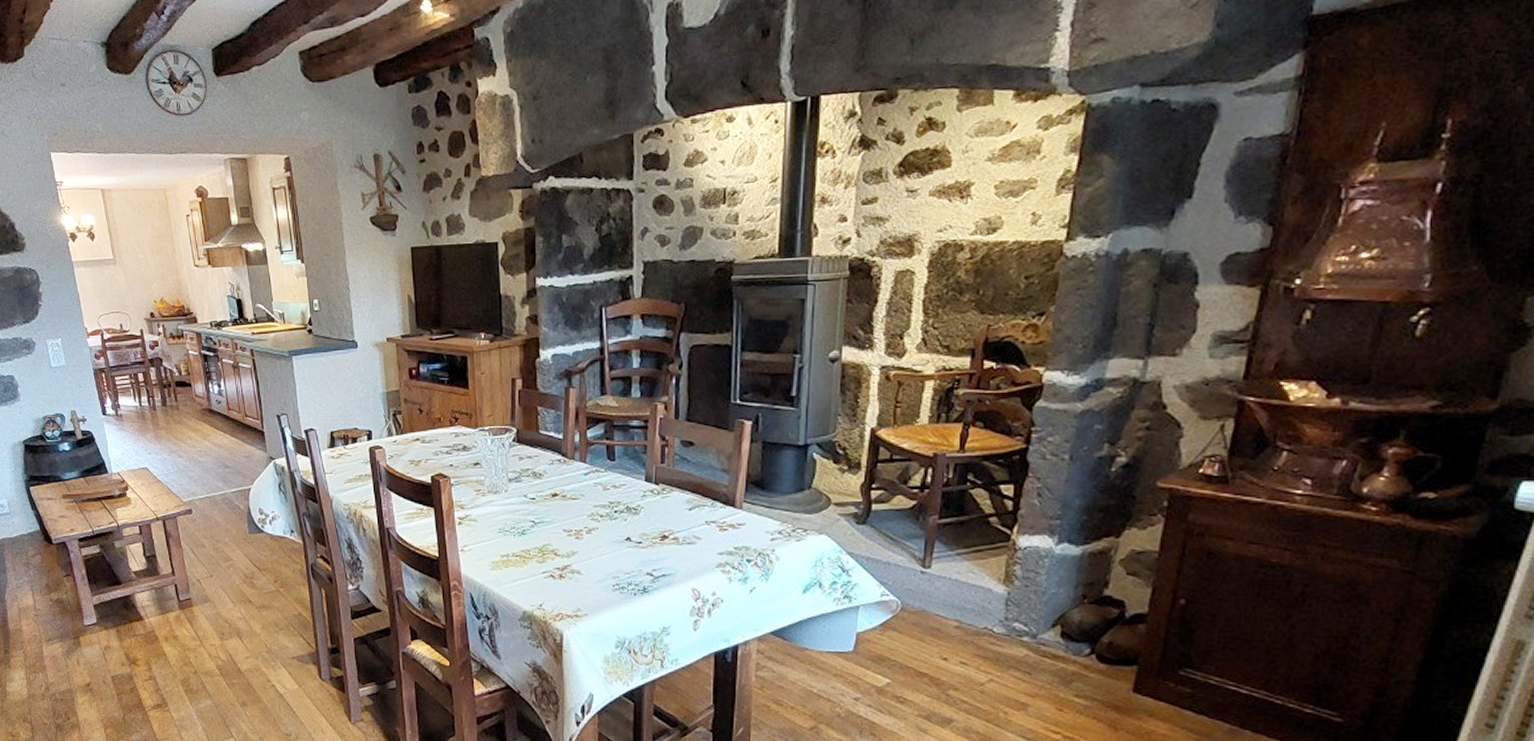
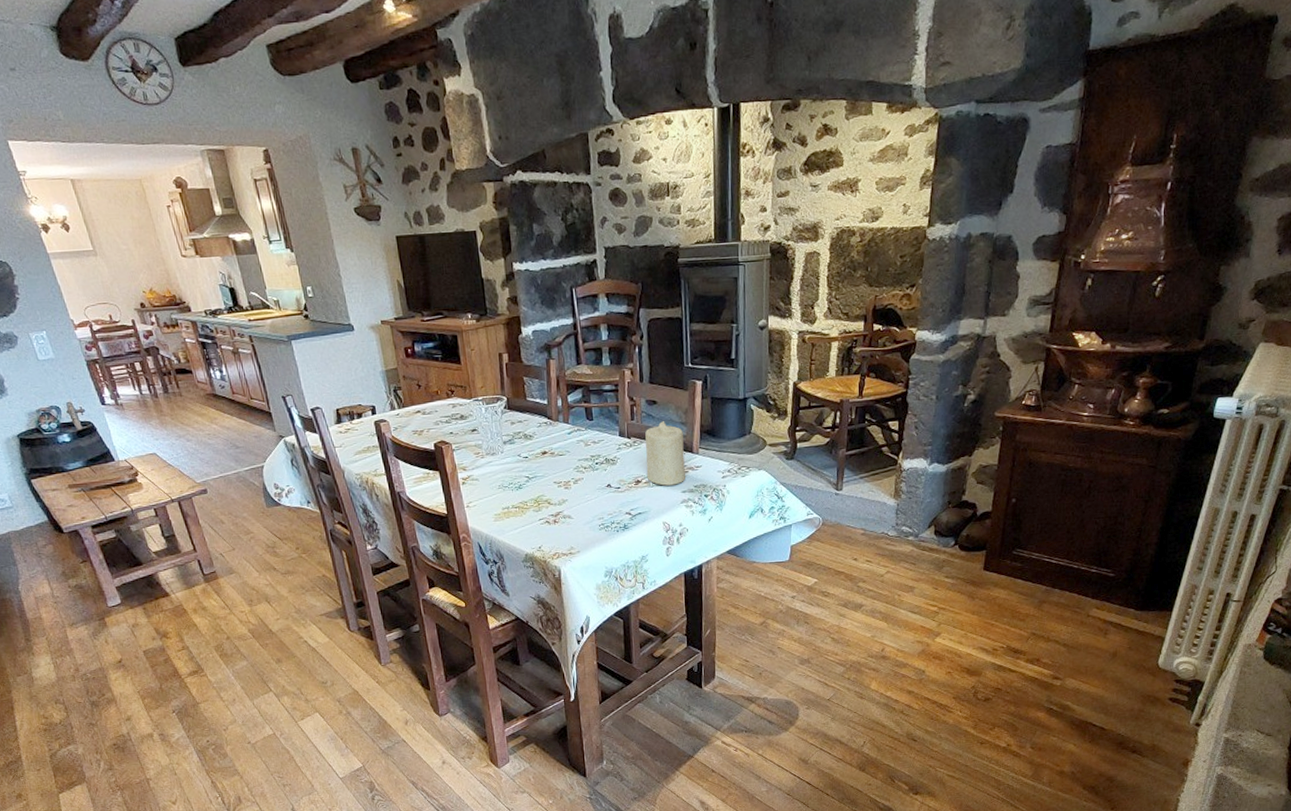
candle: none [675,467,724,545] -> present [645,421,685,486]

